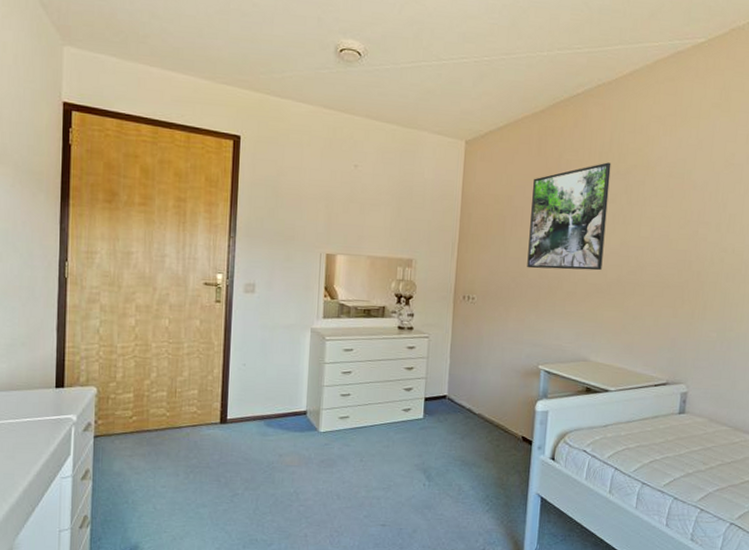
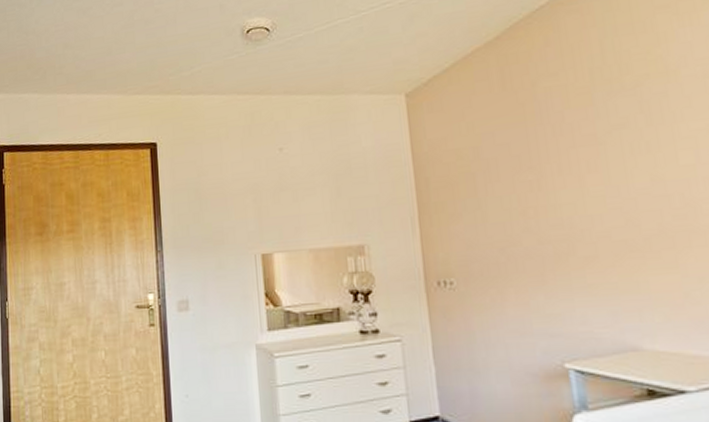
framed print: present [527,162,611,271] -> none [503,78,630,234]

